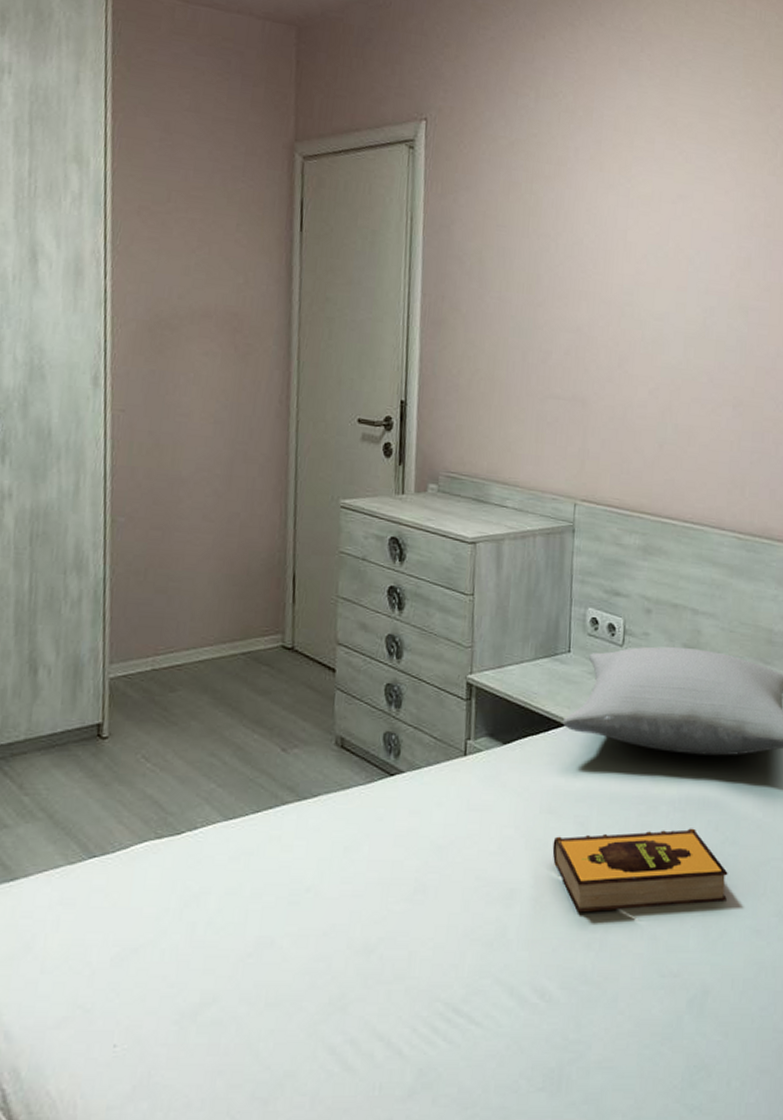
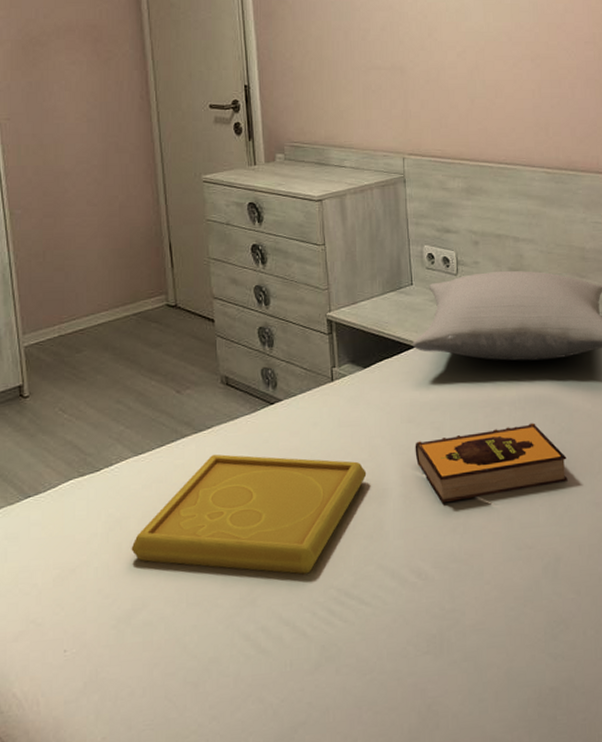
serving tray: none [207,827,494,981] -> present [131,454,367,574]

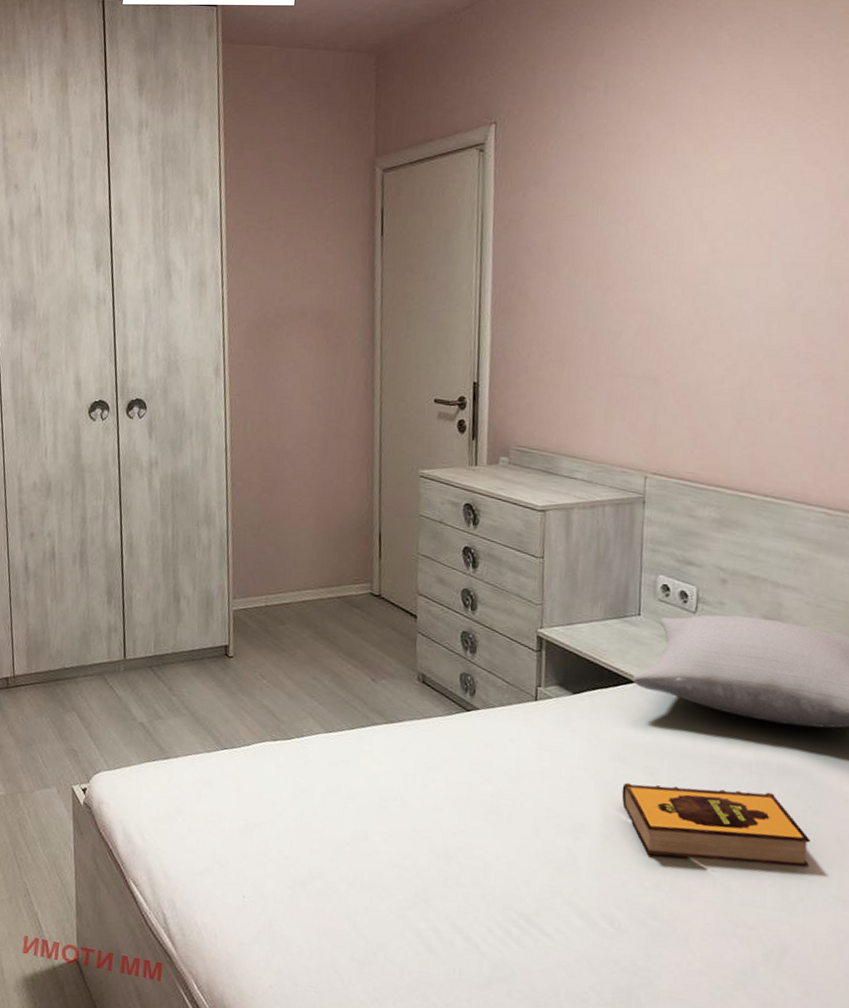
serving tray: present [131,454,367,574] -> none [313,747,564,889]

